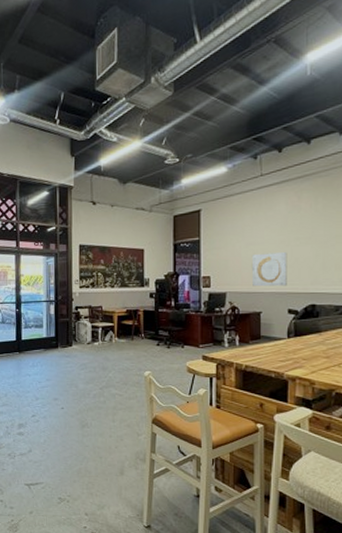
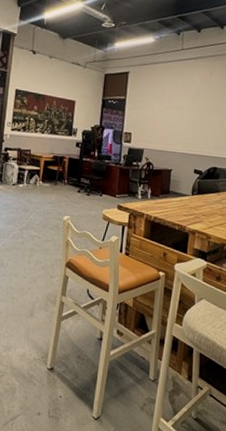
wall art: present [251,252,287,287] -> none [166,117,198,149]

